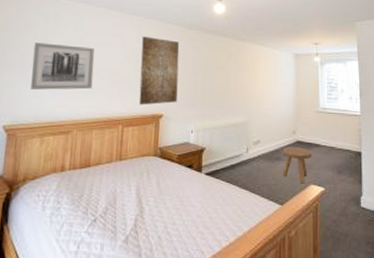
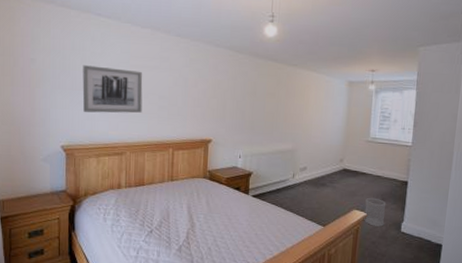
wall art: present [138,36,180,106] -> none [188,60,228,130]
stool: present [283,147,312,184] -> none [327,174,358,209]
wastebasket: none [322,170,343,202] -> present [364,197,386,227]

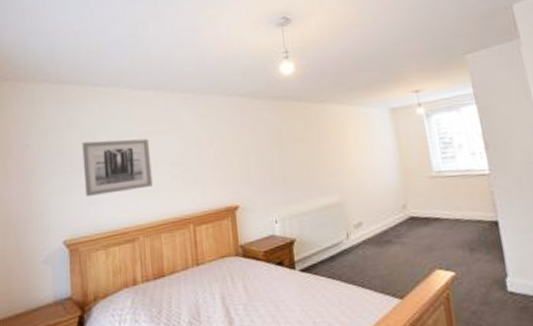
wastebasket: present [364,197,386,227] -> none [448,249,483,289]

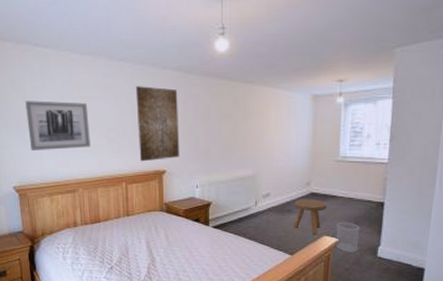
wall art: none [200,115,253,198] -> present [135,86,179,162]
stool: none [393,224,433,270] -> present [294,199,327,235]
wastebasket: none [448,249,483,289] -> present [335,222,360,252]

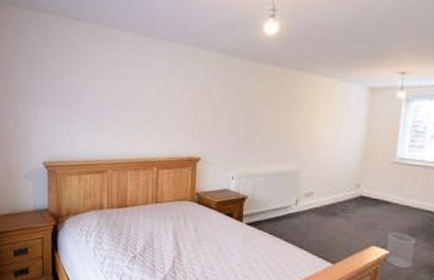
wall art: present [25,101,91,150] -> none [63,75,125,128]
wall art: present [135,86,179,162] -> none [173,67,220,147]
stool: present [294,199,327,235] -> none [338,202,379,244]

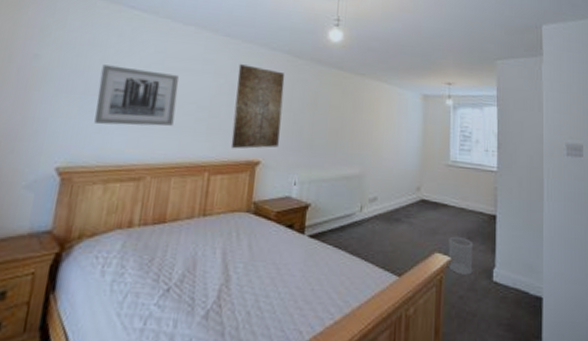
wall art: none [63,75,125,128] -> present [94,64,179,126]
wall art: none [173,67,220,147] -> present [230,64,285,149]

